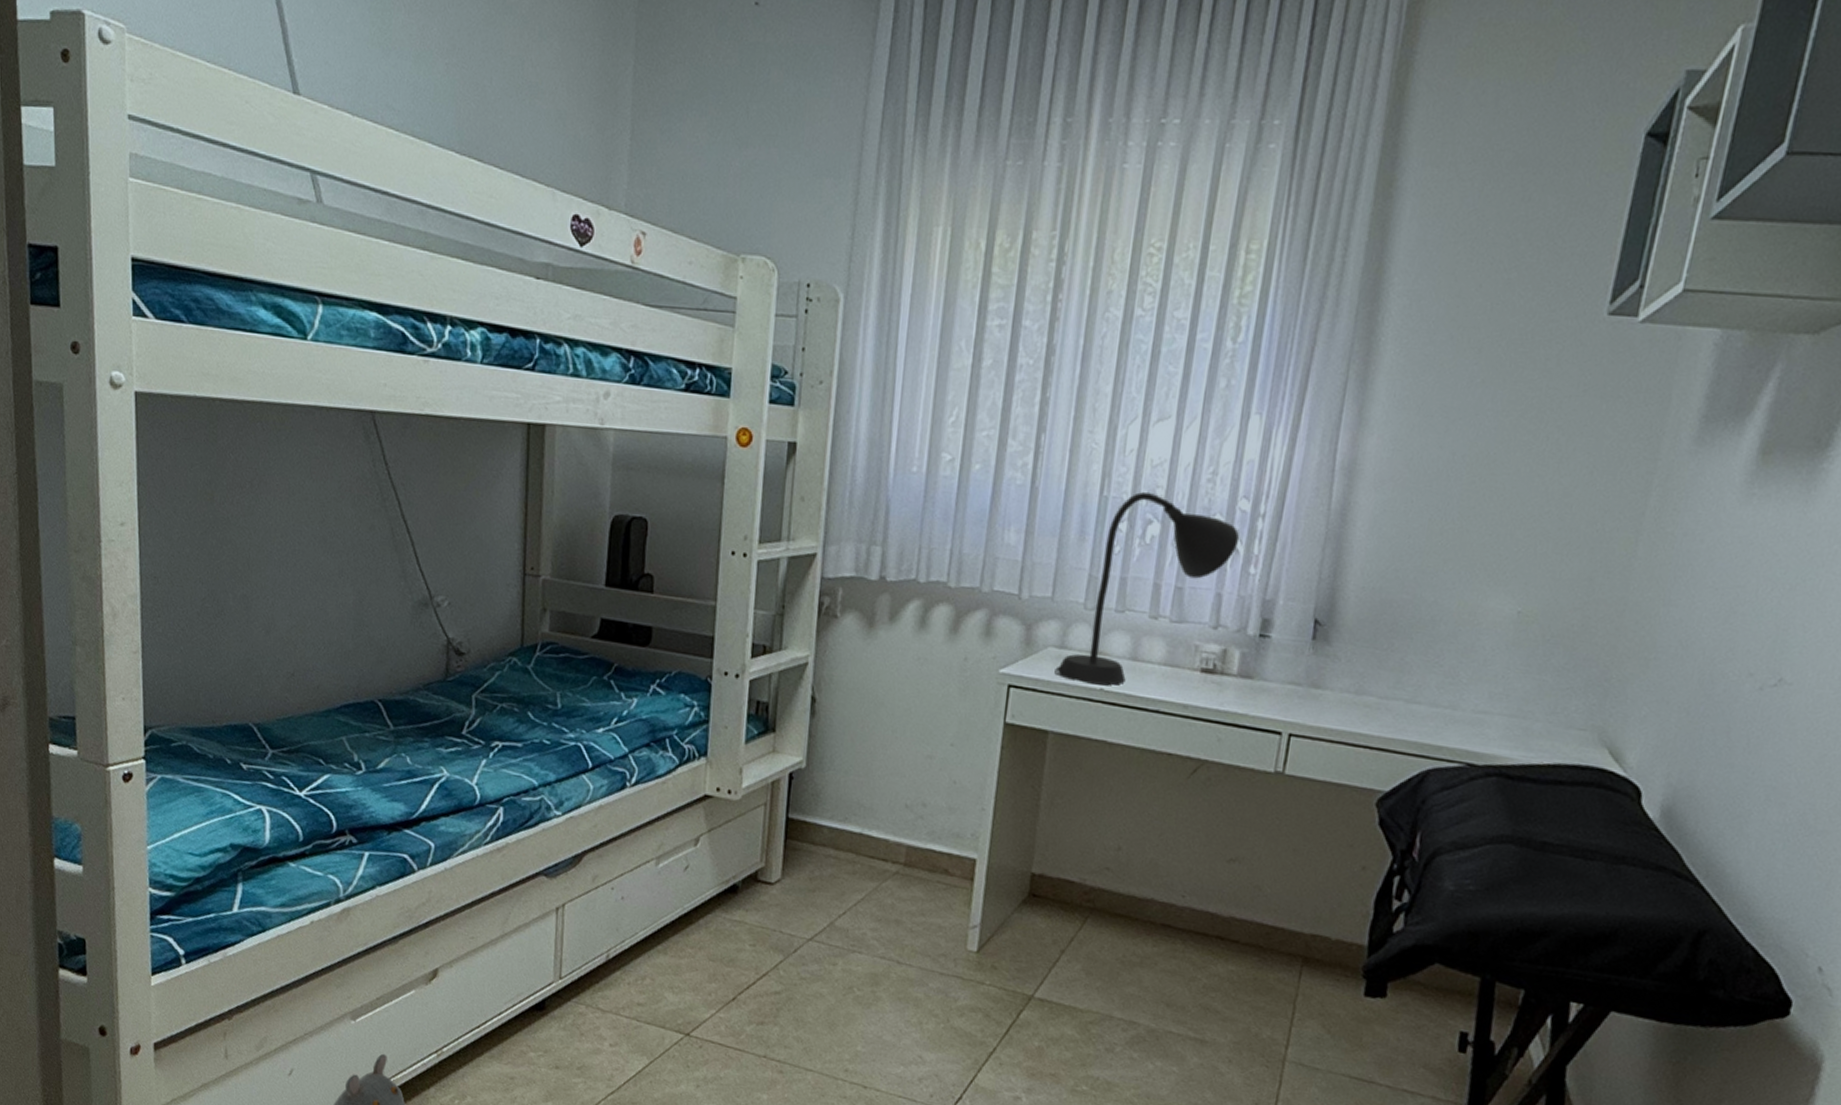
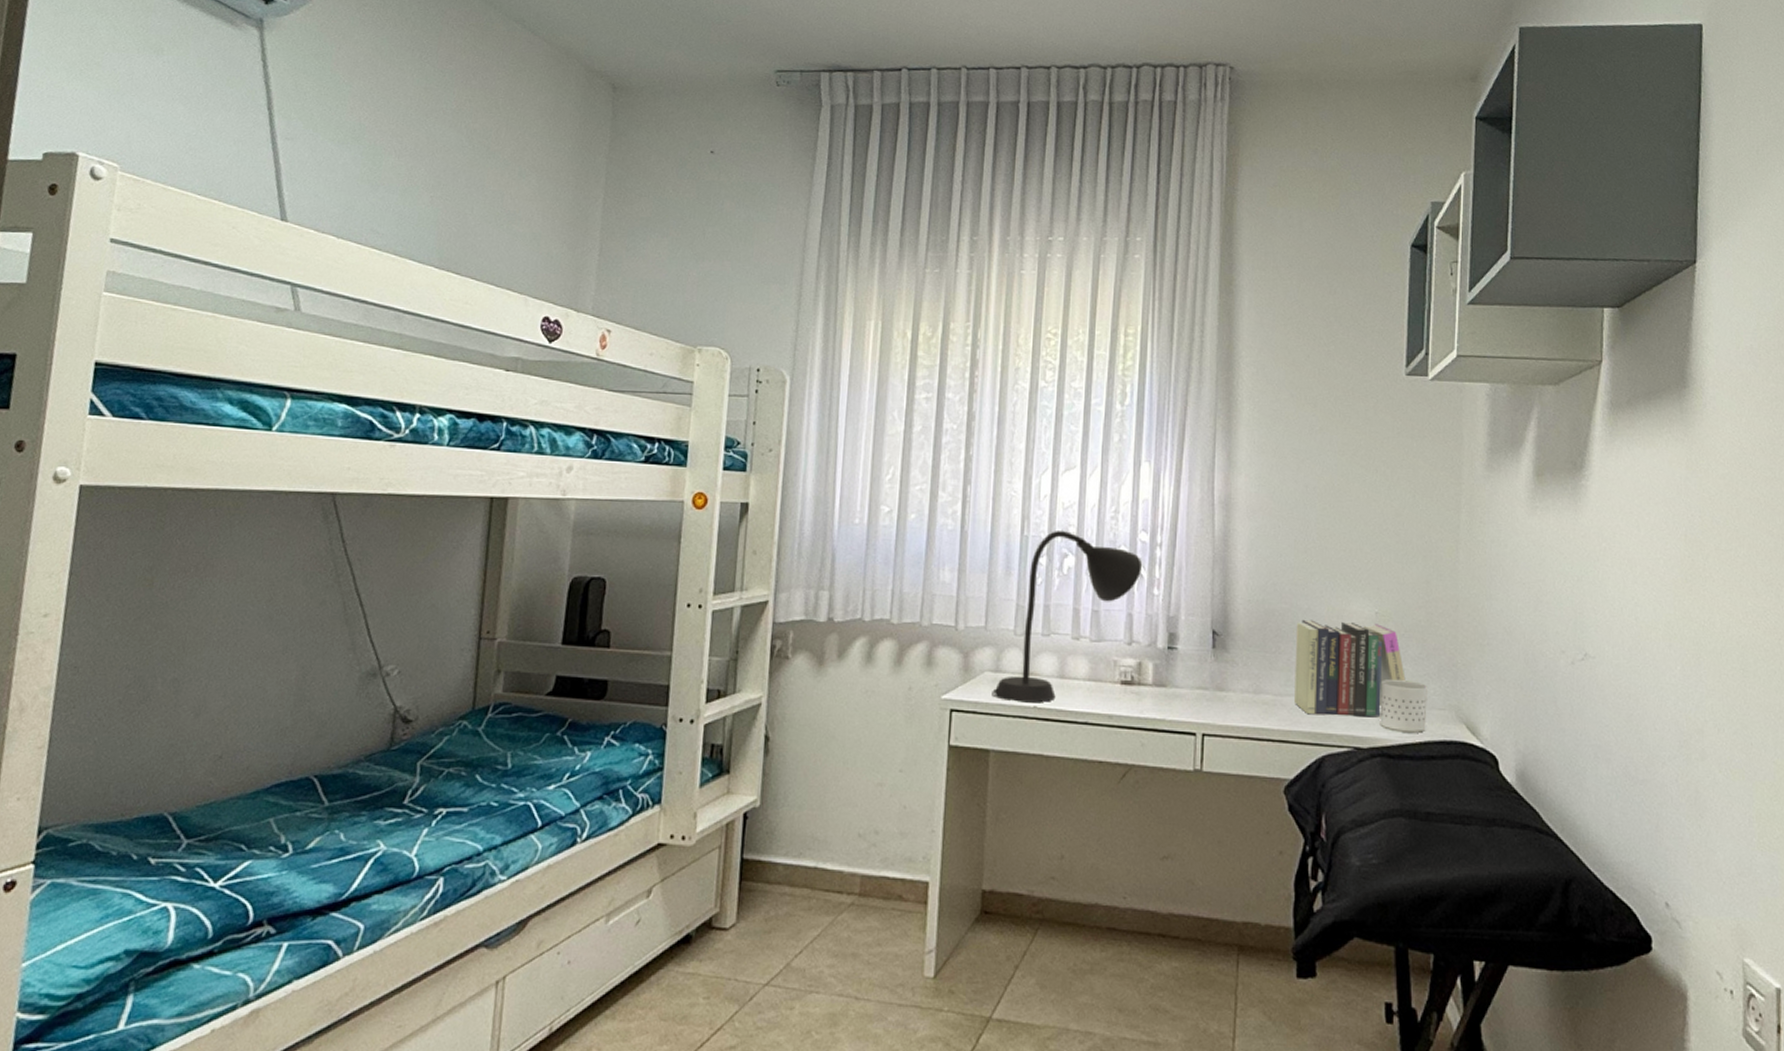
books: none [1402,613,1544,731] -> present [1295,619,1406,716]
mug: none [1502,690,1568,754] -> present [1380,679,1427,733]

